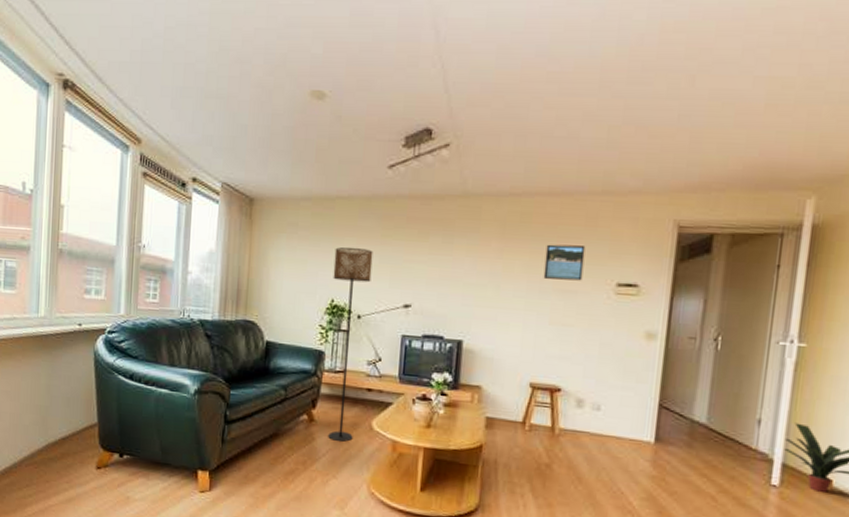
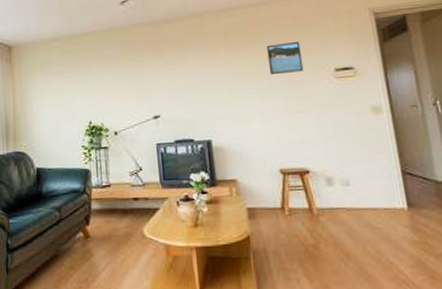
floor lamp: present [328,247,373,443] -> none [86,73,128,255]

